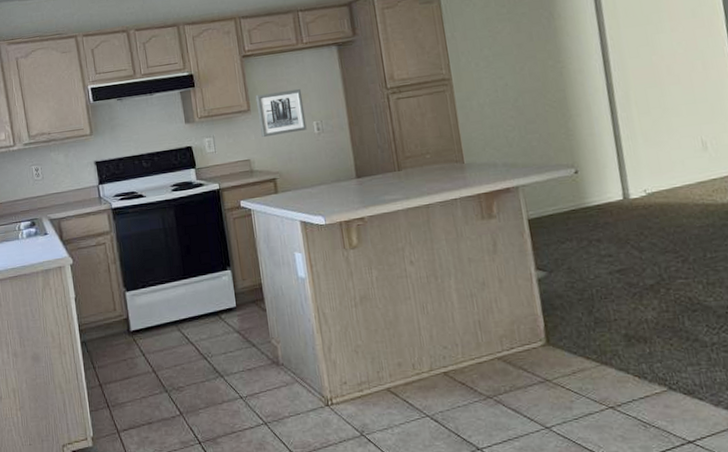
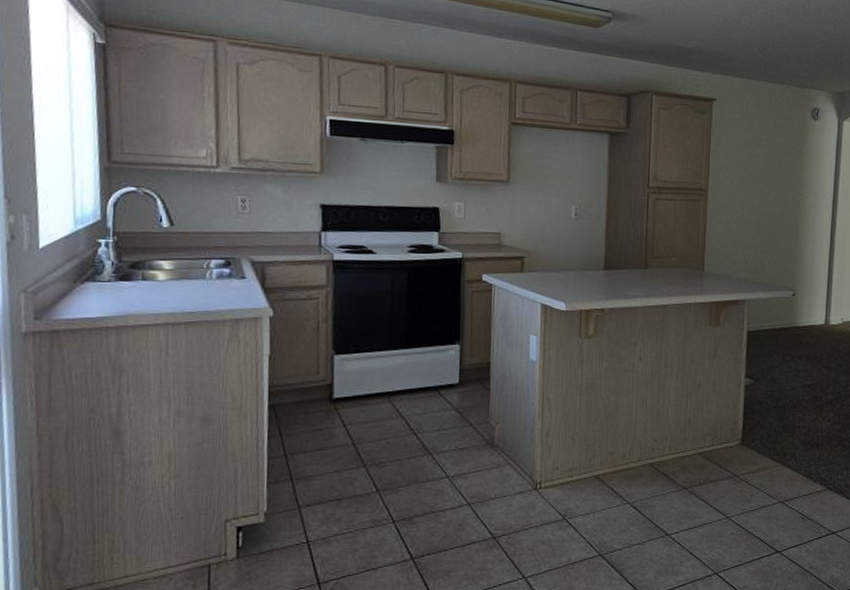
wall art: present [255,88,307,137] -> none [516,167,567,214]

